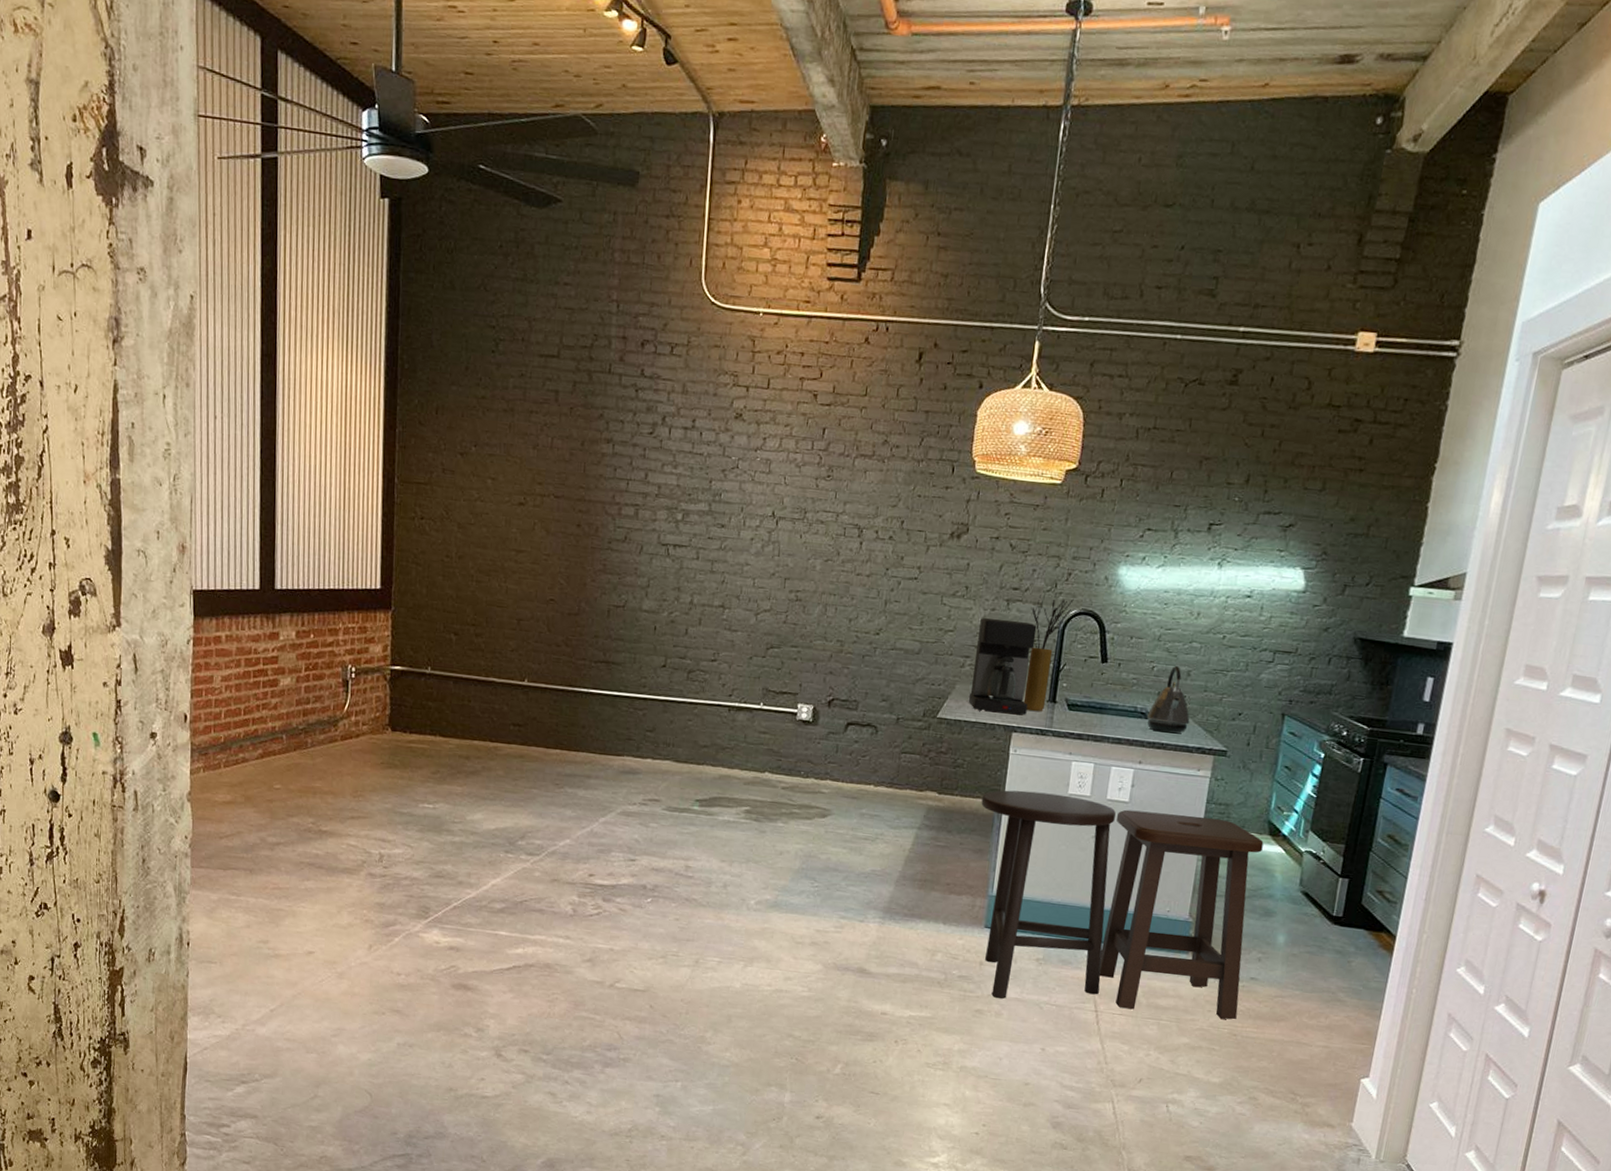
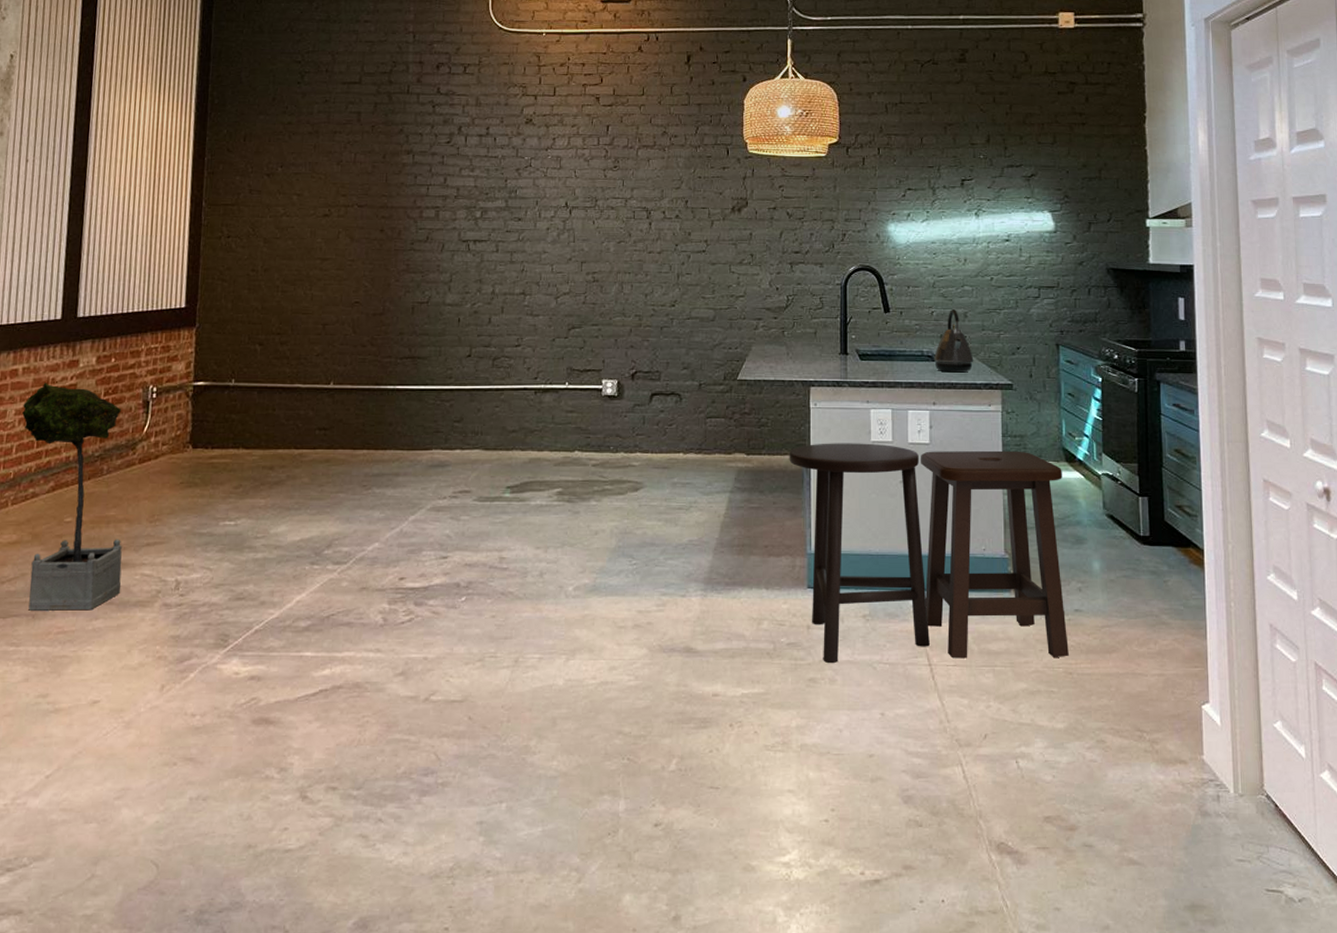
potted tree: none [228,652,330,872] -> present [22,383,122,611]
coffee maker: present [968,618,1037,716] -> none [765,282,822,370]
vase: present [1023,592,1074,712] -> none [814,252,851,364]

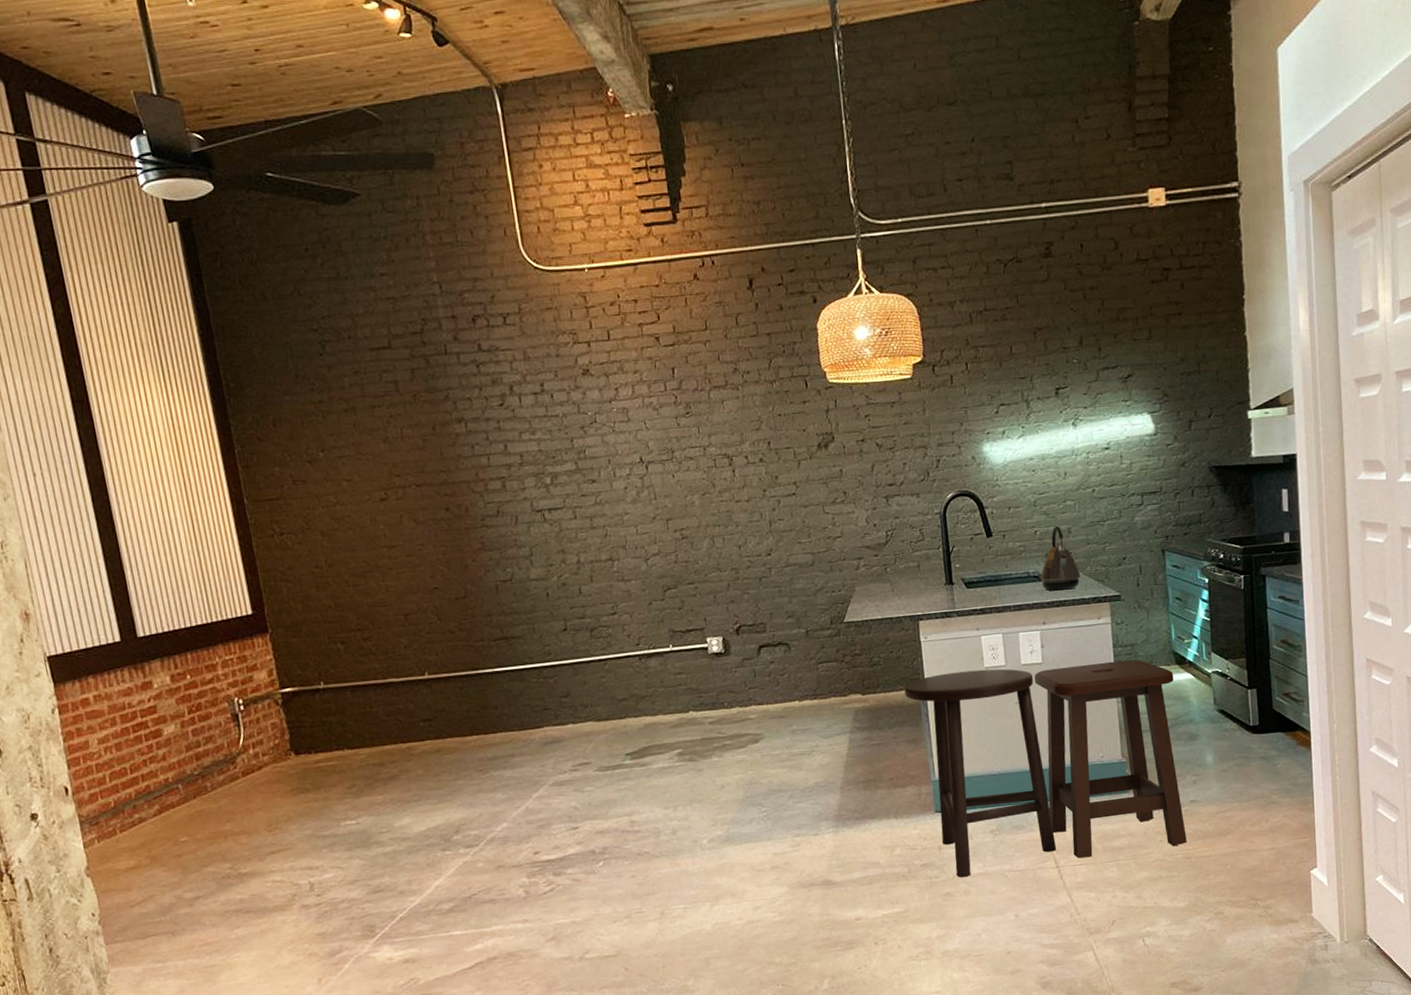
potted tree: present [22,383,122,611] -> none [104,708,256,929]

